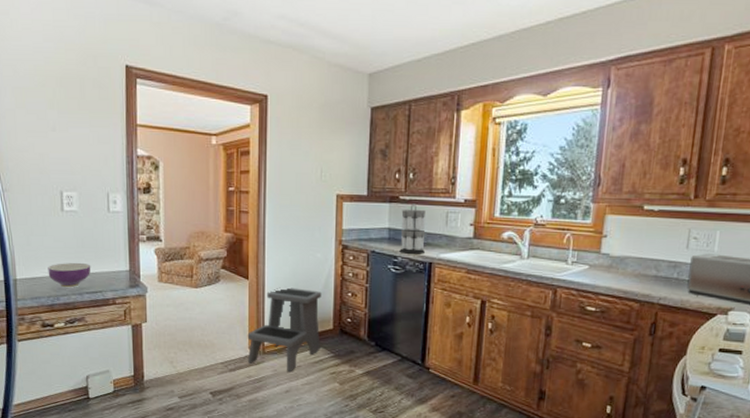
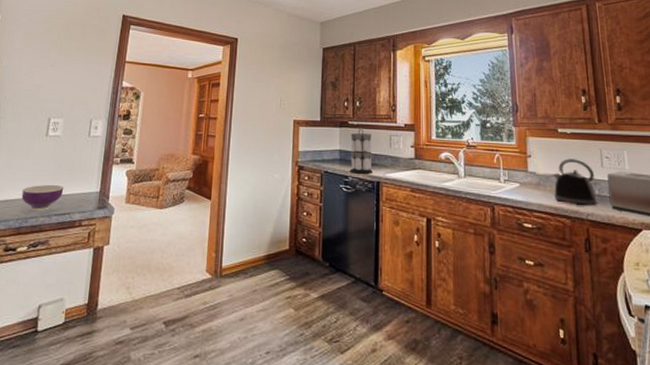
step stool: present [247,287,322,373] -> none [205,207,279,298]
kettle: none [625,239,676,290] -> present [552,159,599,207]

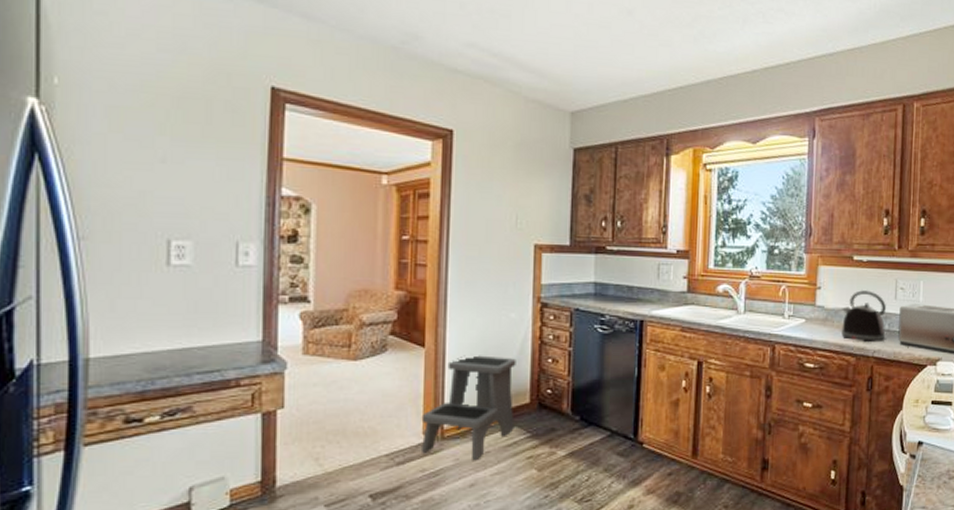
bowl: present [21,184,64,210] -> none [140,332,207,368]
step stool: none [205,207,279,298] -> present [421,355,516,461]
spice rack: present [350,128,372,174] -> none [607,254,635,311]

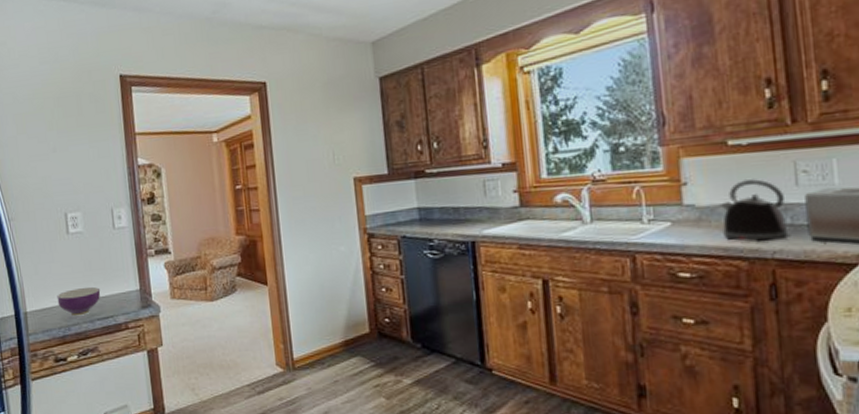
bowl: none [140,332,207,368] -> present [57,286,101,316]
step stool: present [421,355,516,461] -> none [273,289,358,390]

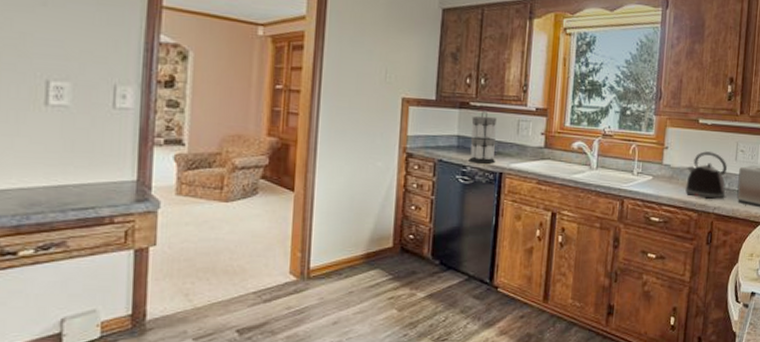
bowl: present [57,286,101,316] -> none [16,170,82,204]
spice rack: none [430,176,464,235] -> present [468,110,497,164]

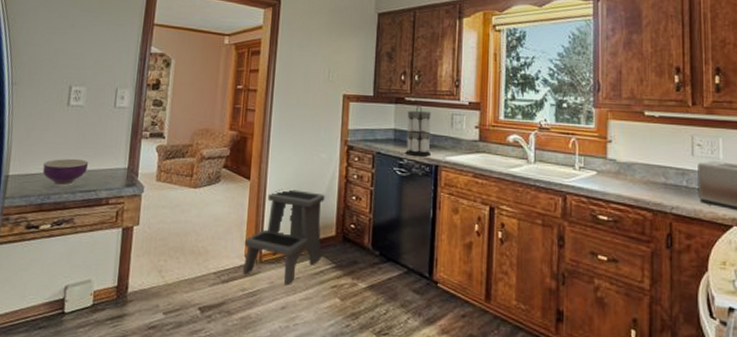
bowl: none [16,170,82,204] -> present [42,158,89,186]
step stool: none [288,200,381,300] -> present [243,189,325,285]
kettle: present [684,151,727,200] -> none [634,145,685,199]

